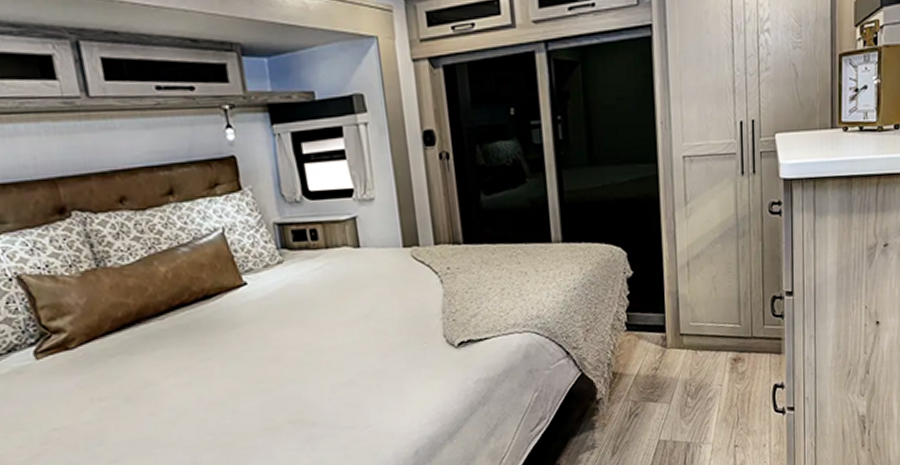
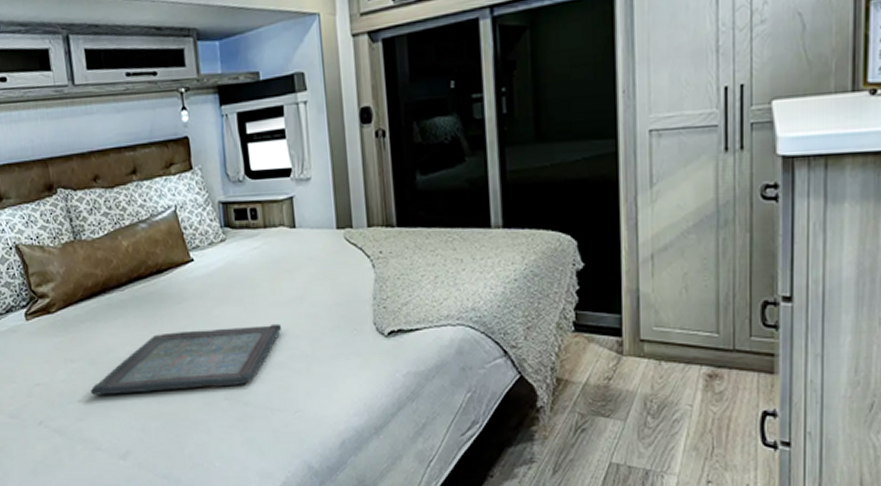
serving tray: none [125,342,349,434] -> present [90,323,282,395]

